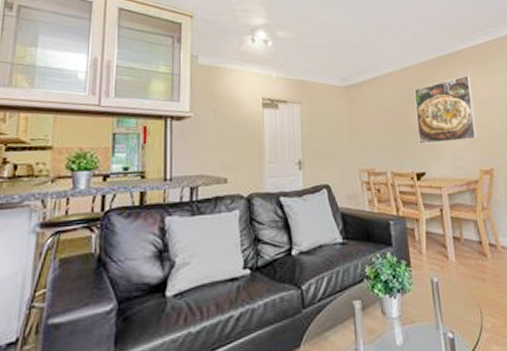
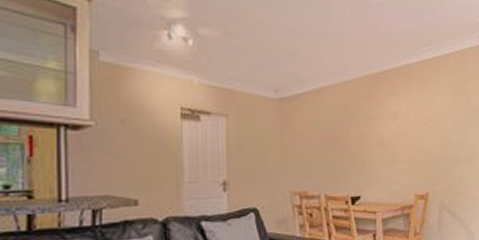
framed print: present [414,75,477,144] -> none [353,94,415,166]

